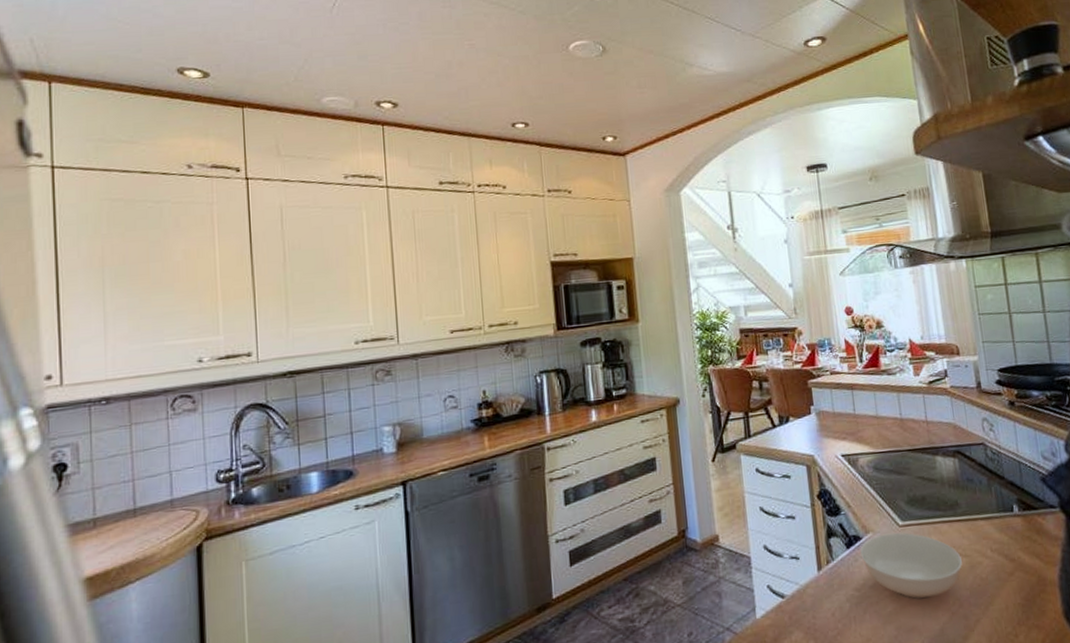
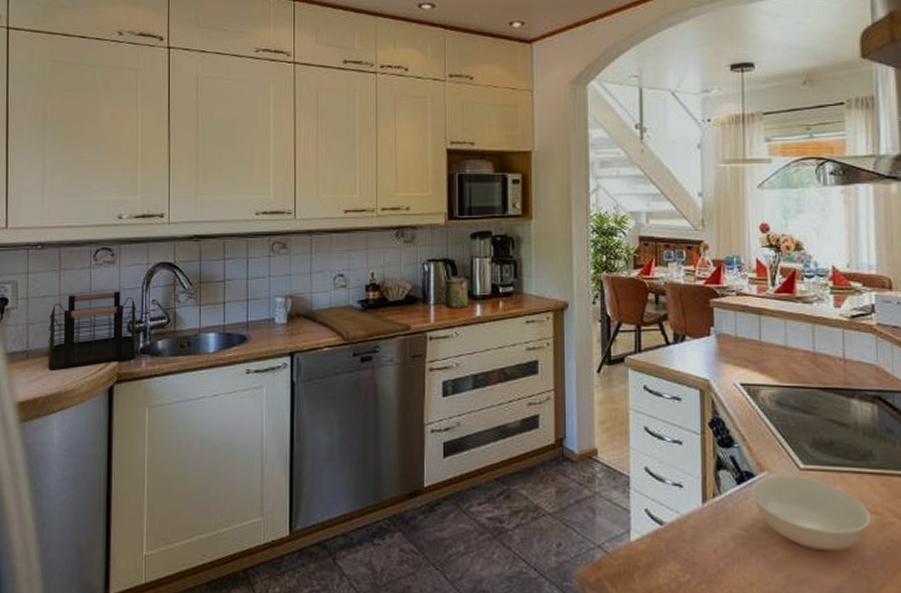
dish rack: none [119,440,228,538] -> present [48,291,137,372]
cutting board: none [404,424,528,463] -> present [294,304,411,341]
canister: none [558,383,584,418] -> present [445,275,468,309]

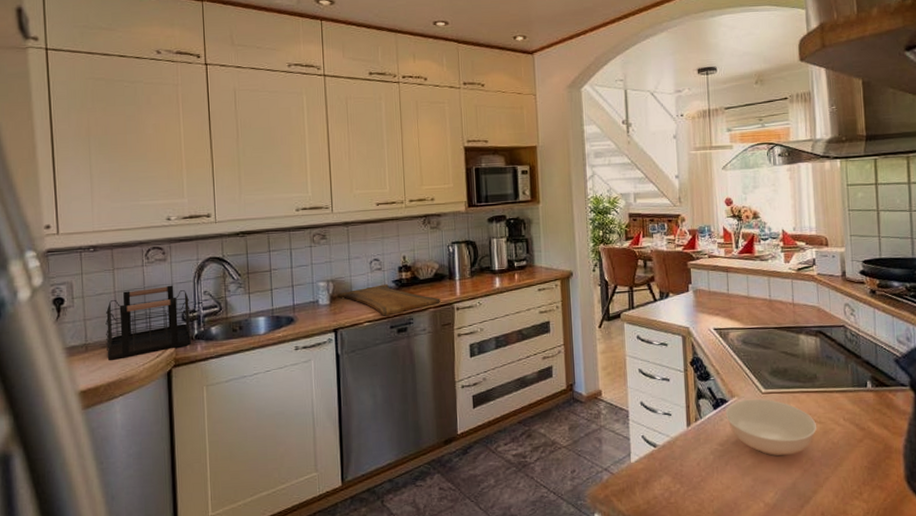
canister: present [445,275,468,309] -> none [468,254,489,283]

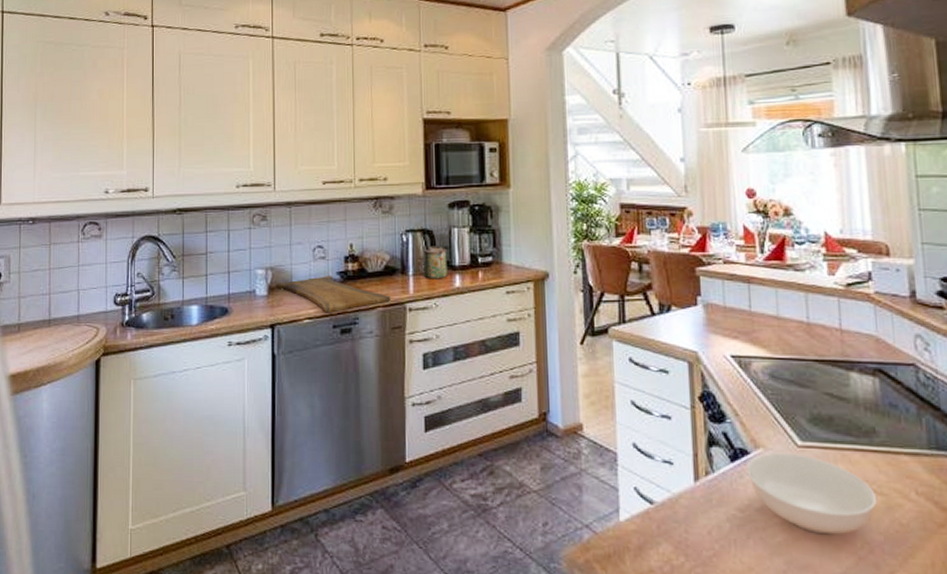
dish rack: present [105,285,192,361] -> none [38,264,123,344]
canister: none [468,254,489,283] -> present [423,246,447,279]

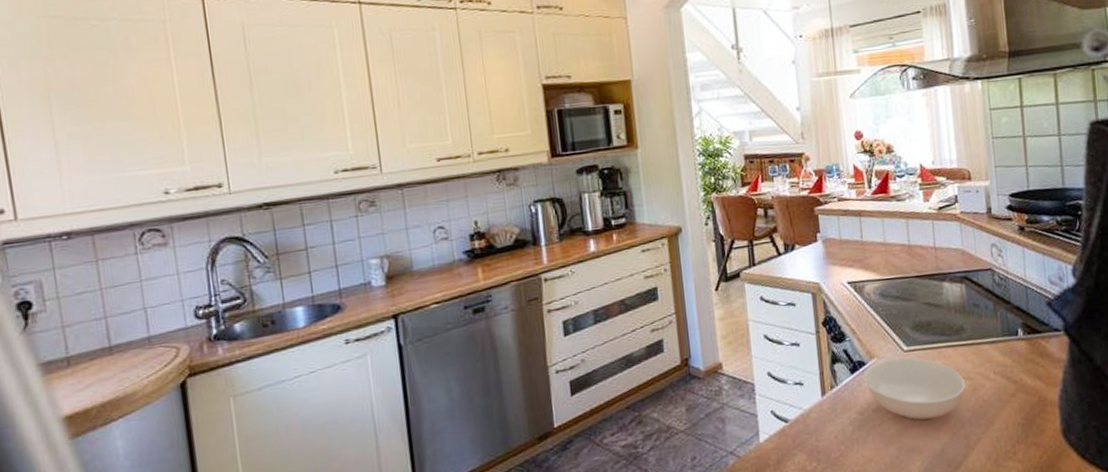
cutting board: present [275,276,391,313] -> none [393,256,524,295]
canister: present [423,246,447,279] -> none [554,213,581,248]

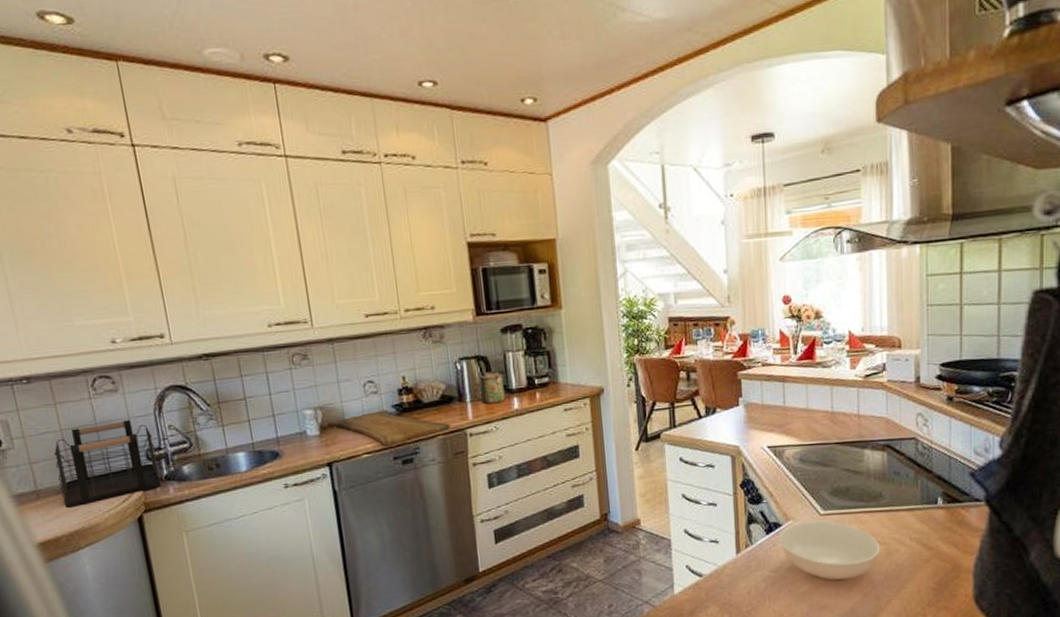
dish rack: none [91,275,209,376] -> present [54,419,161,509]
cutting board: none [393,256,524,295] -> present [326,409,450,446]
canister: none [554,213,581,248] -> present [479,371,505,405]

